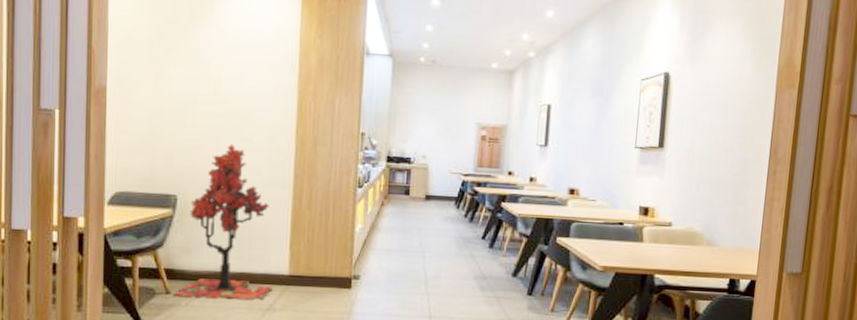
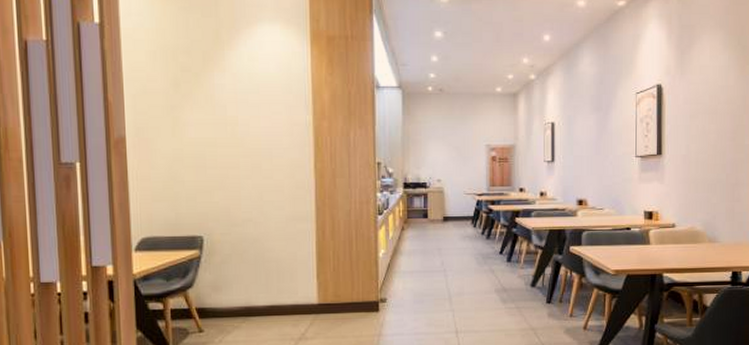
tree: present [173,143,273,301] -> none [206,182,303,335]

